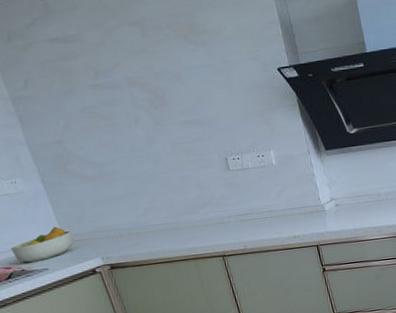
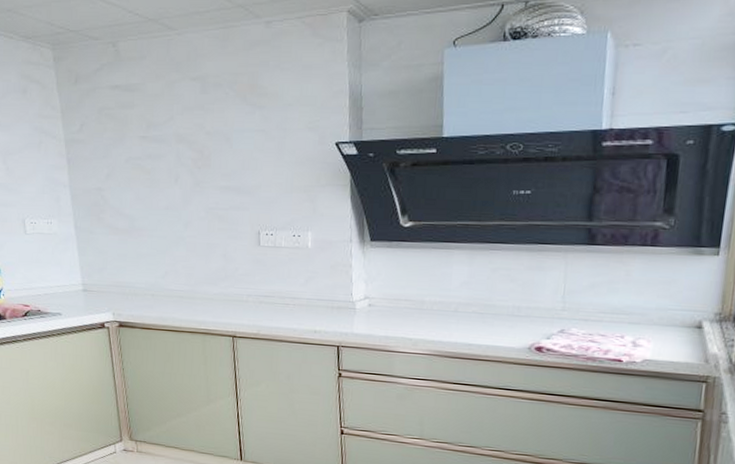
fruit bowl: present [10,227,74,263] -> none [32,273,91,305]

